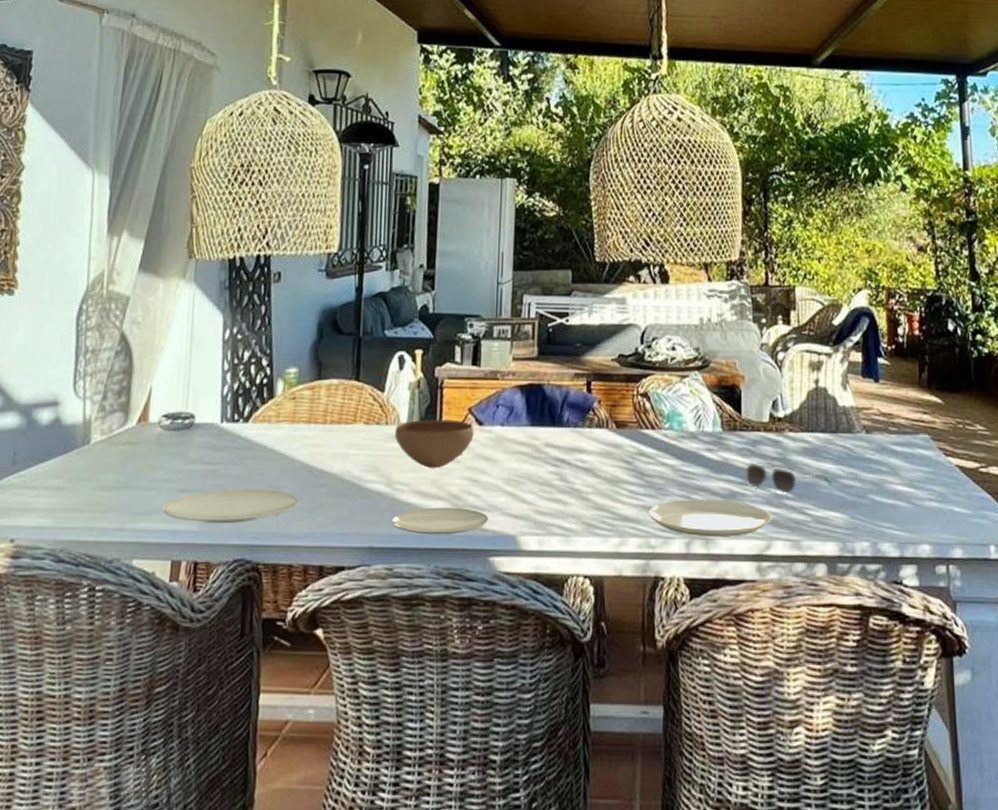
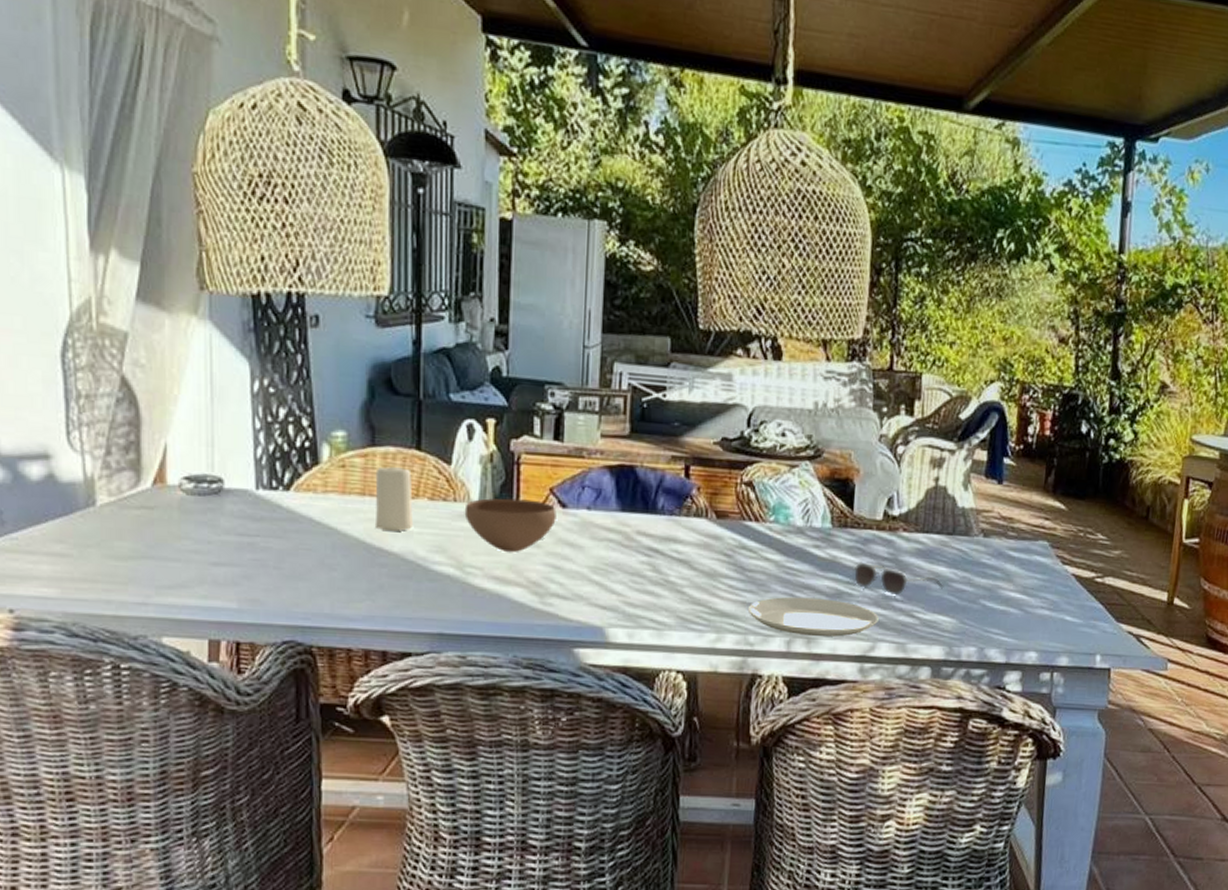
plate: present [162,488,300,524] -> none [193,564,356,602]
candle: none [317,396,351,454] -> present [374,466,414,531]
plate: present [391,507,489,535] -> none [463,594,574,624]

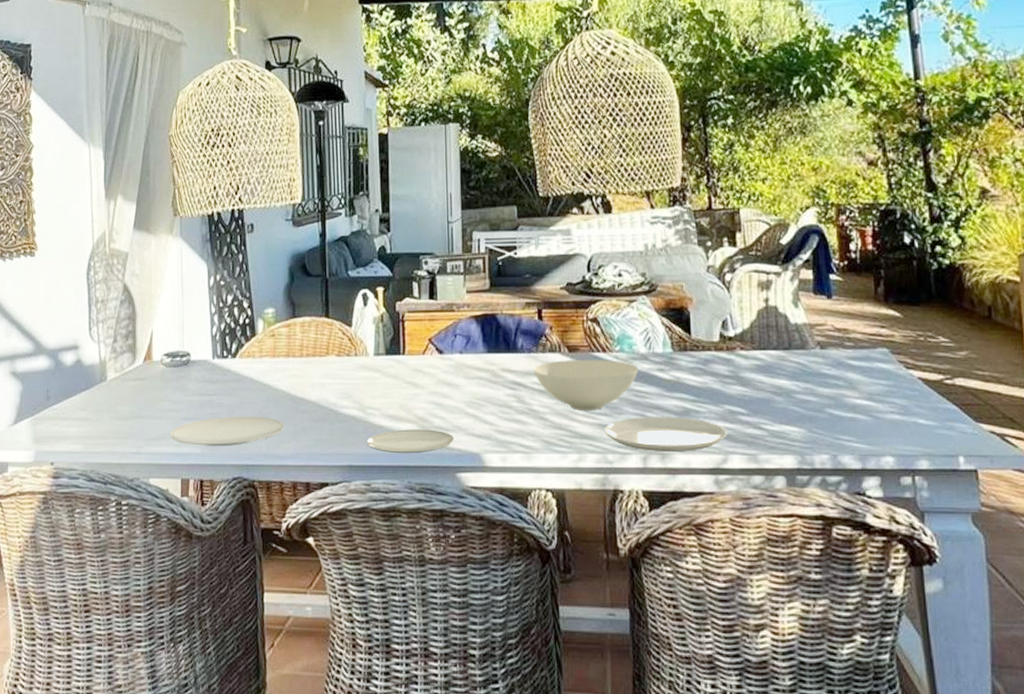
plate: none [193,564,356,602] -> present [170,416,285,447]
candle: present [374,466,414,531] -> none [296,332,326,383]
plate: none [463,594,574,624] -> present [366,429,455,454]
bowl: present [464,498,557,553] -> none [363,349,435,395]
bowl: none [673,527,793,587] -> present [533,359,639,410]
sunglasses: present [854,562,944,595] -> none [698,381,788,409]

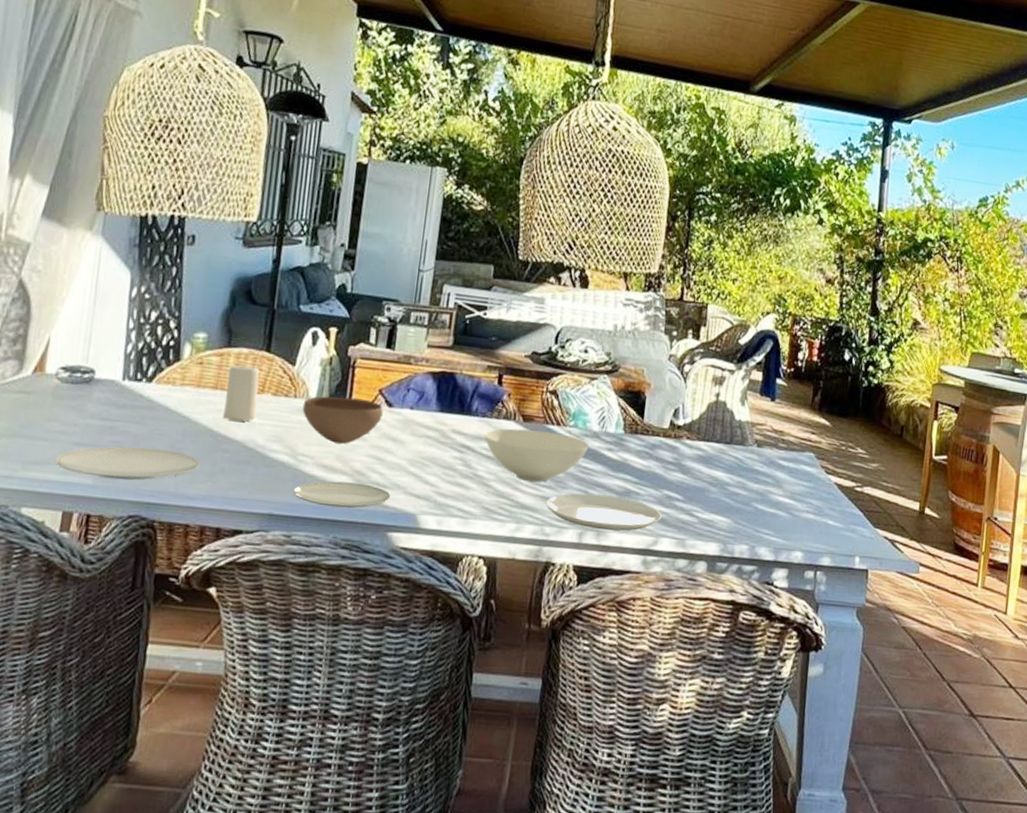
candle: none [296,332,326,383] -> present [222,365,260,422]
bowl: none [363,349,435,395] -> present [302,396,384,445]

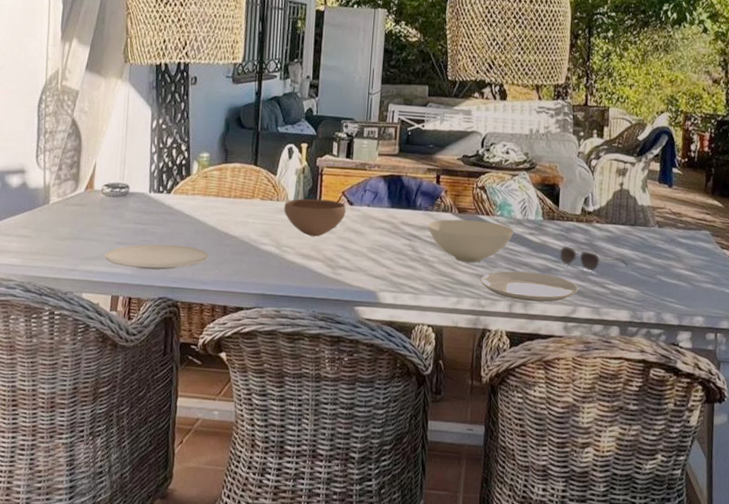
candle: present [222,365,260,422] -> none [224,177,250,222]
plate: present [293,481,391,508] -> none [280,266,356,288]
sunglasses: none [641,464,721,495] -> present [559,245,629,271]

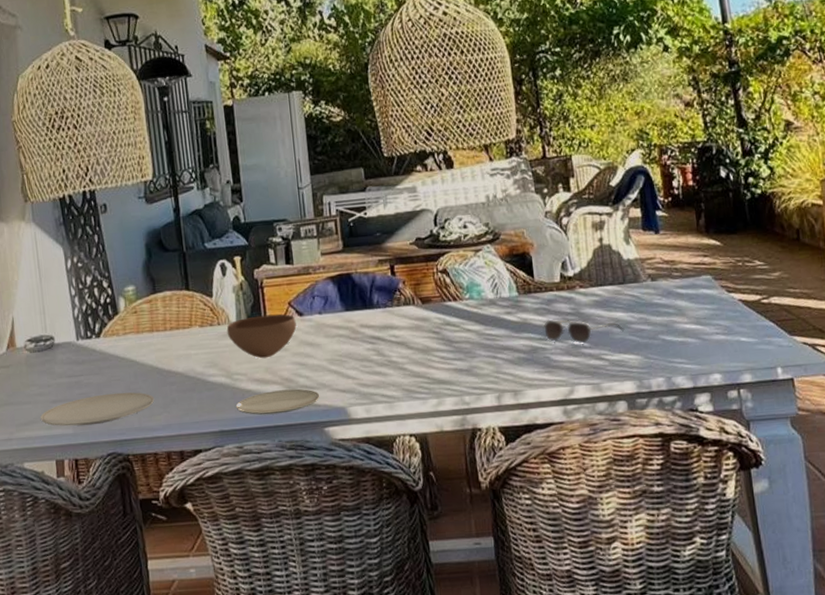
plate: none [280,266,356,288] -> present [235,388,320,415]
bowl: present [427,219,514,263] -> none [389,307,488,358]
plate: present [480,271,578,302] -> none [459,355,572,390]

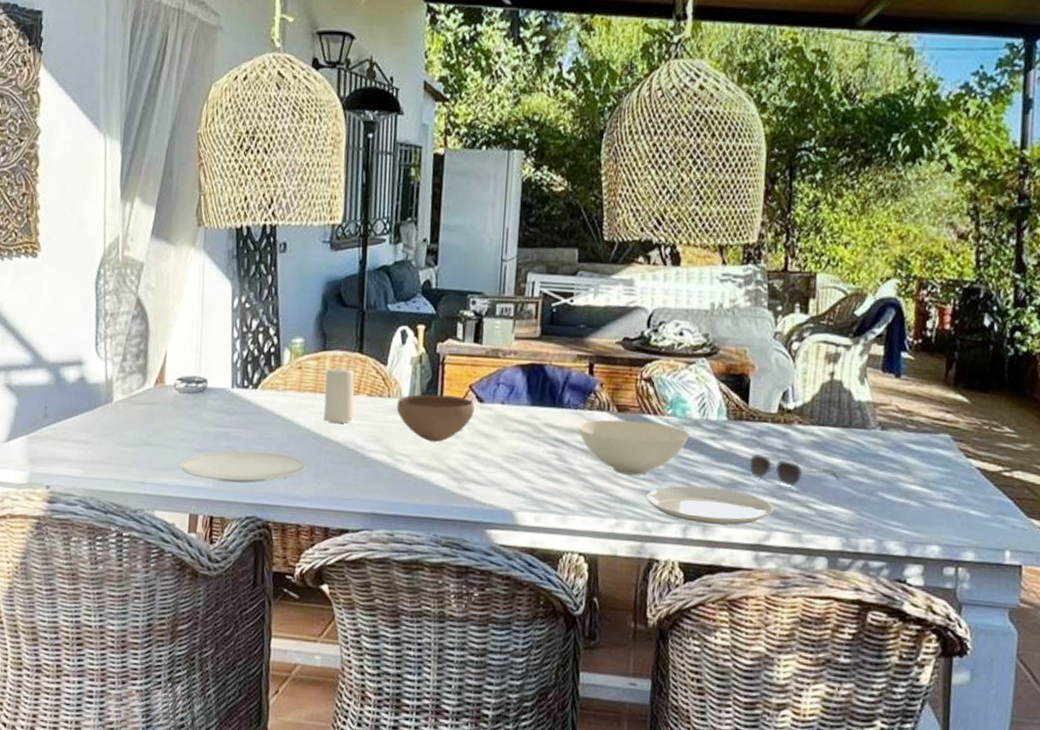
candle: none [158,305,191,357] -> present [323,367,355,423]
plate: present [235,388,320,415] -> none [393,479,487,506]
bowl: none [389,307,488,358] -> present [578,419,690,475]
plate: none [459,355,572,390] -> present [646,485,774,525]

